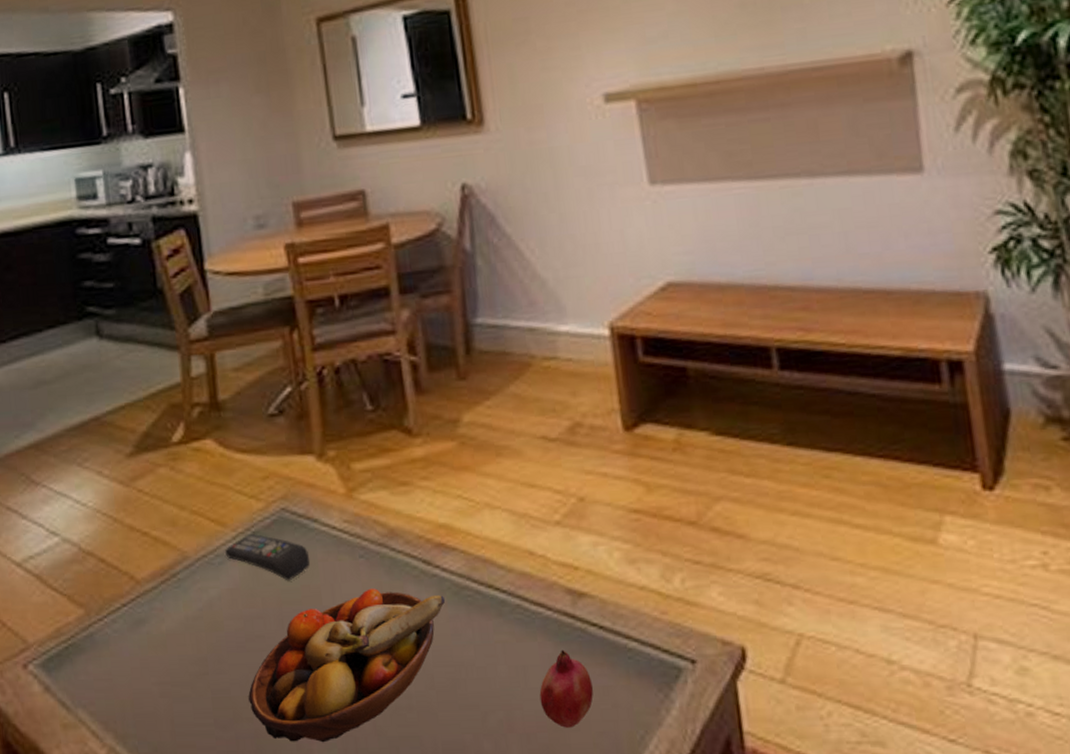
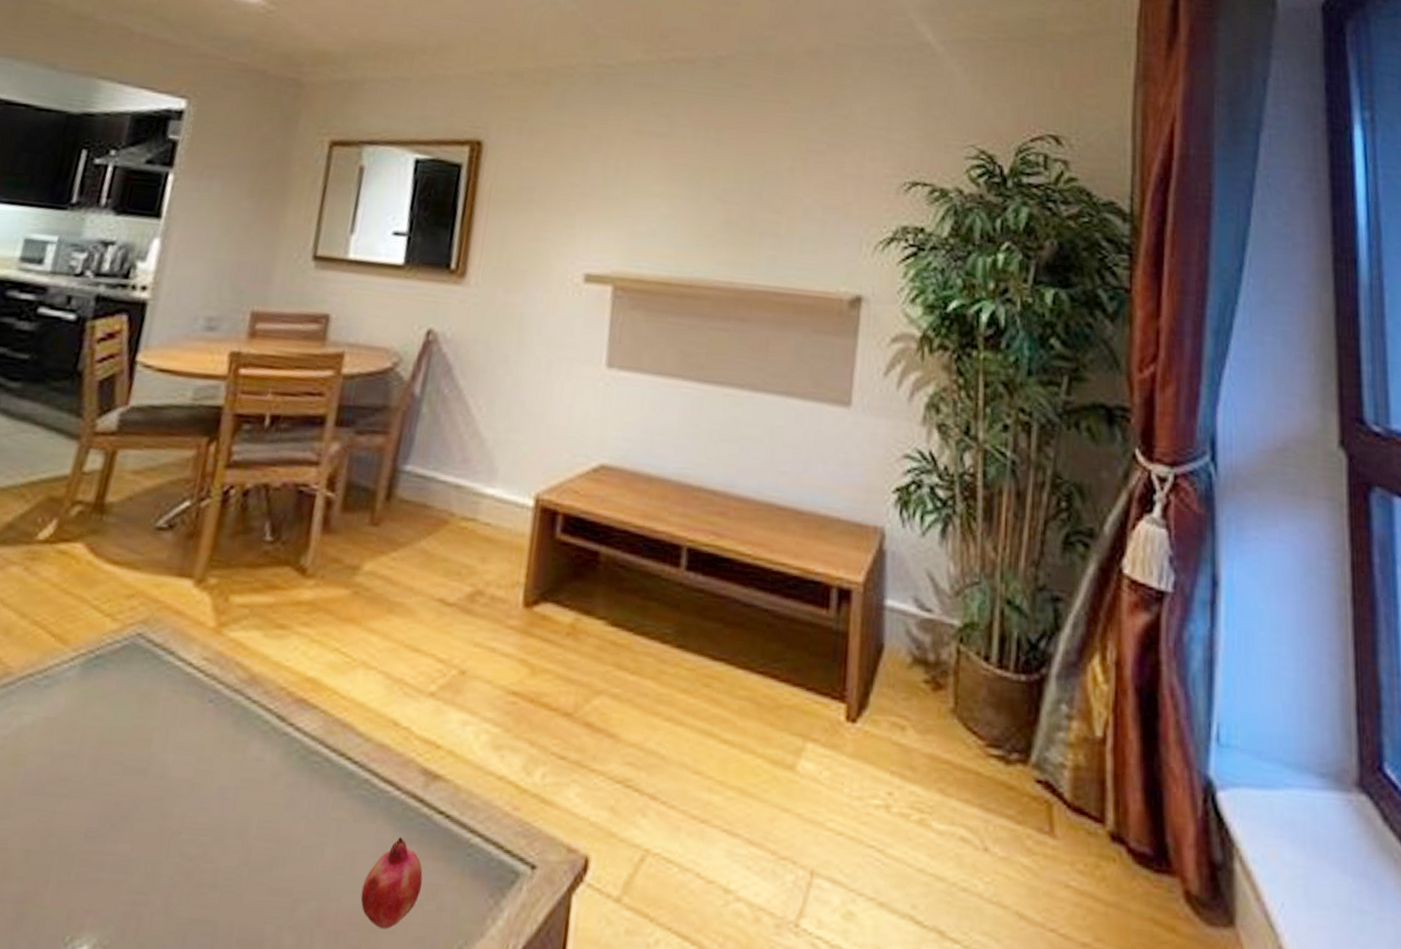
remote control: present [225,534,310,581] -> none [56,657,153,718]
fruit bowl: present [248,588,445,743] -> none [26,739,289,918]

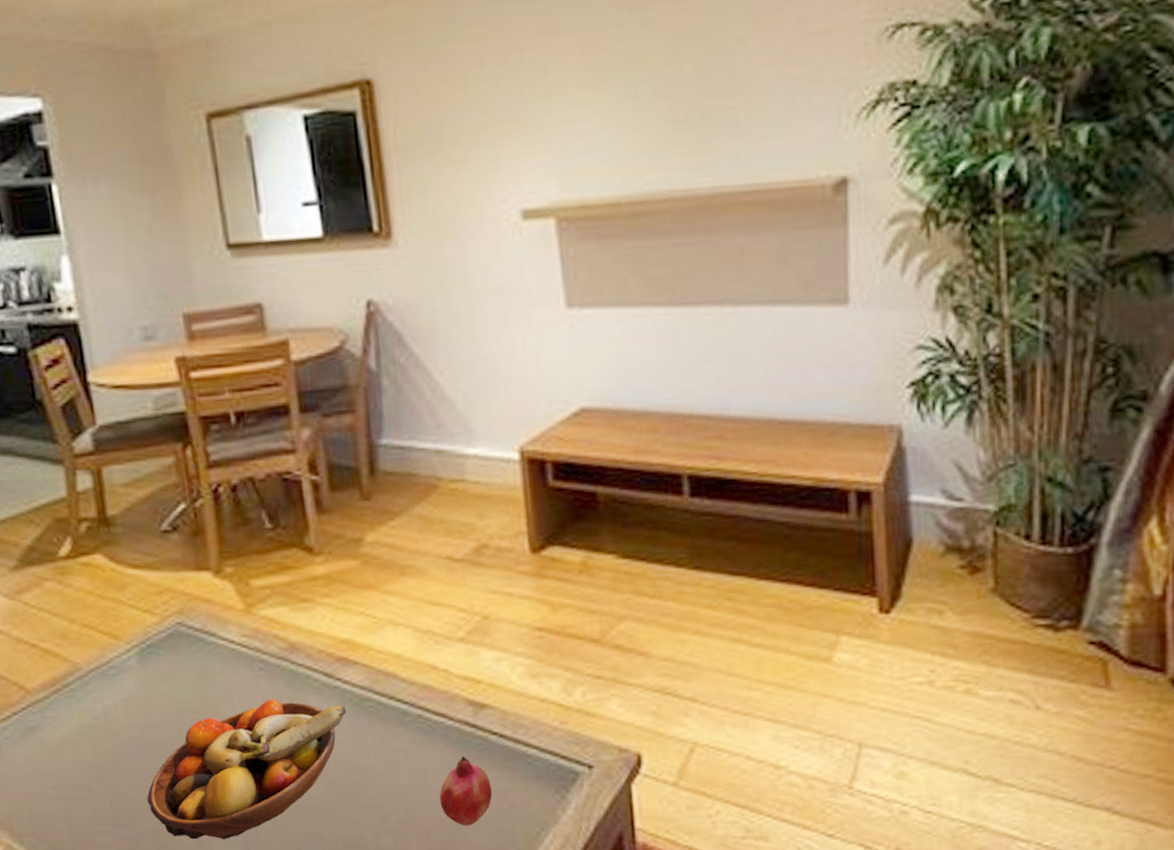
fruit bowl: none [26,739,289,918] -> present [147,699,346,840]

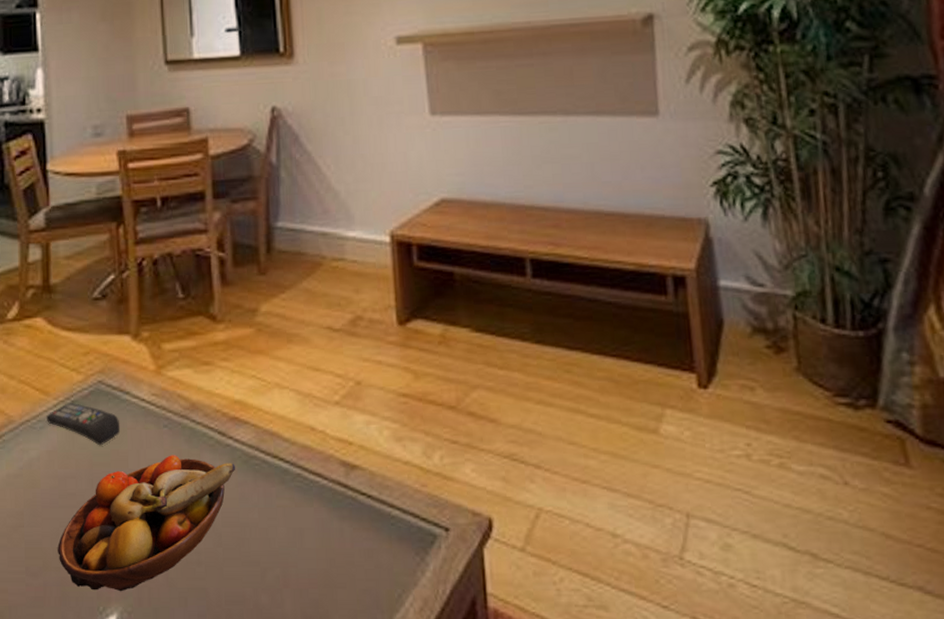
remote control: none [119,647,208,692] -> present [46,403,120,446]
fruit: present [439,756,493,826] -> none [312,515,360,585]

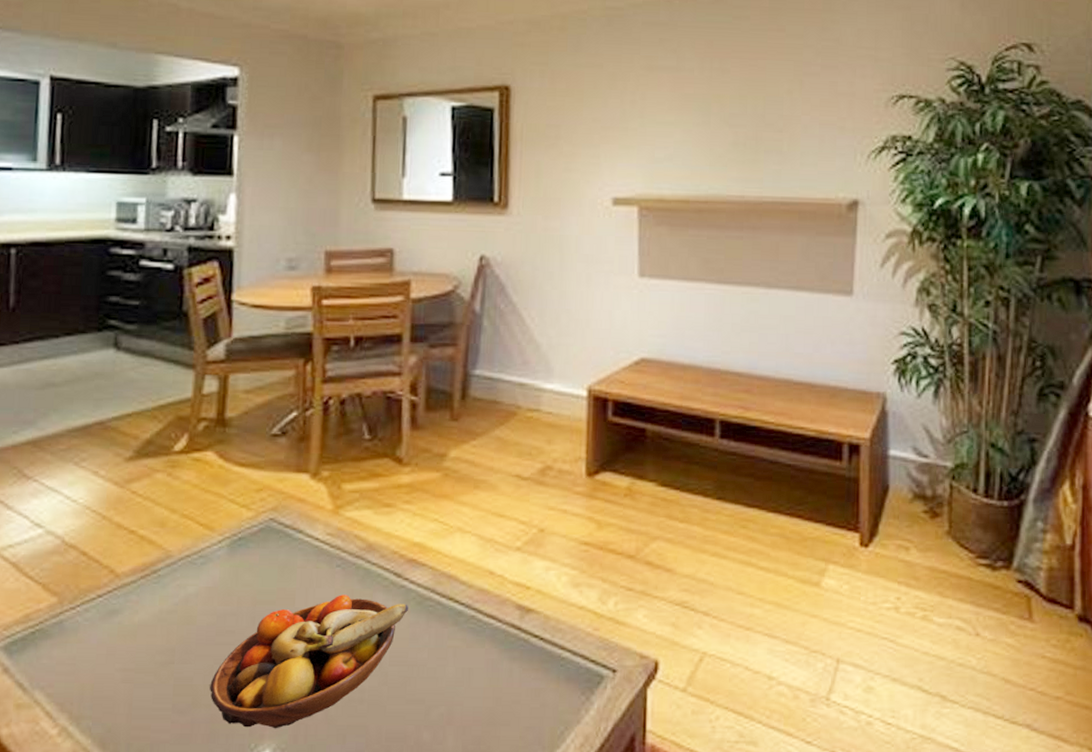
remote control: present [46,403,120,446] -> none [209,540,290,584]

